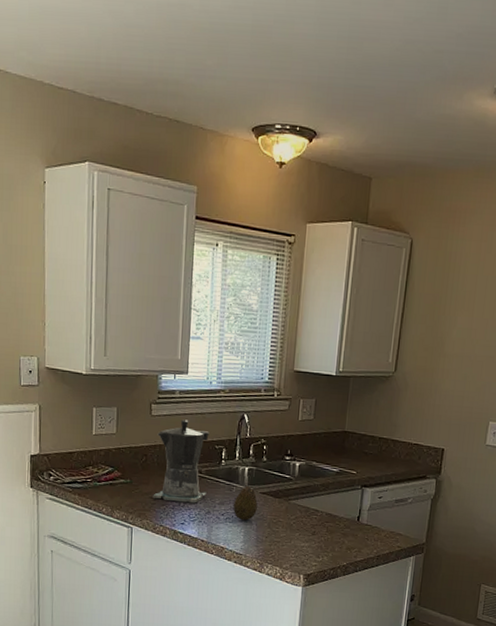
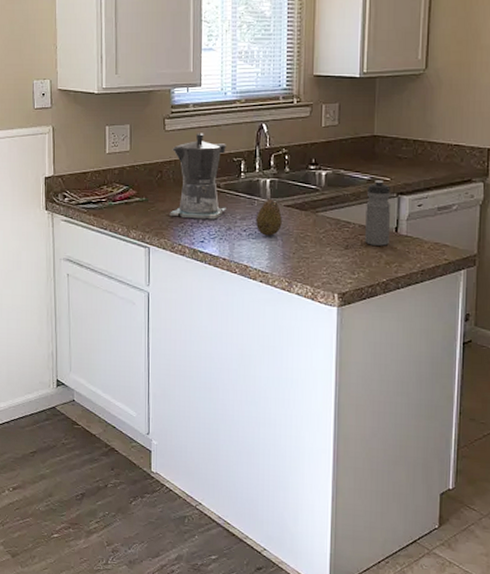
water bottle: none [330,472,356,533] -> present [365,180,391,246]

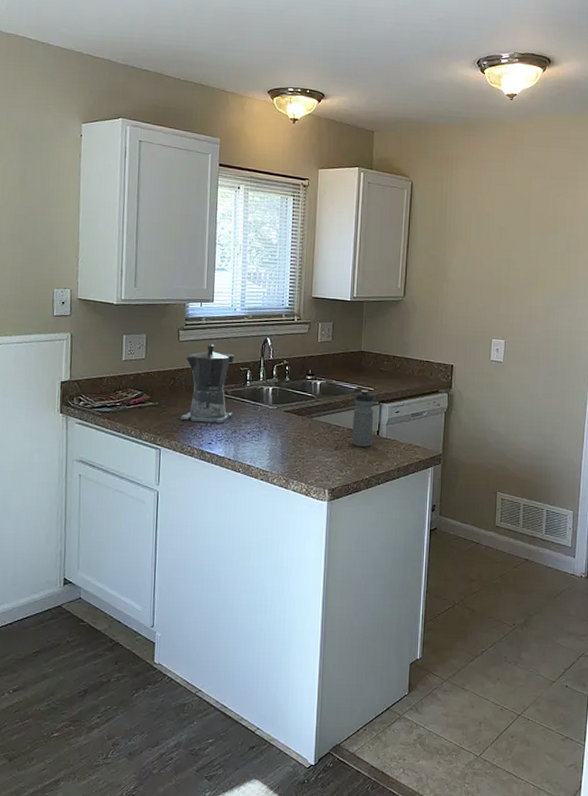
fruit: present [255,199,282,236] -> none [258,405,282,438]

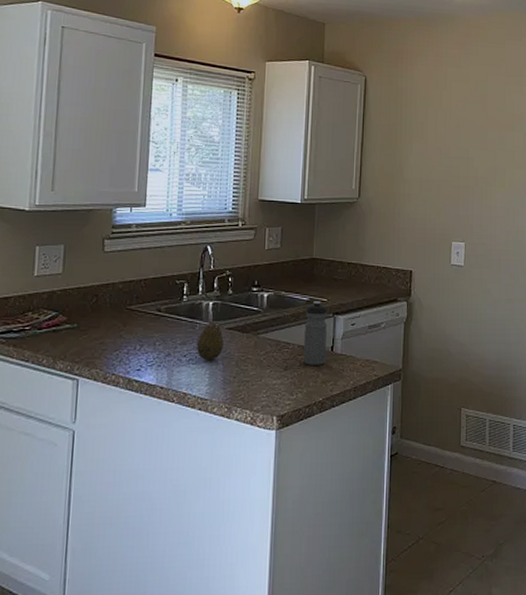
coffee maker: present [180,344,234,423] -> none [104,254,169,346]
fruit: none [258,405,282,438] -> present [196,322,224,360]

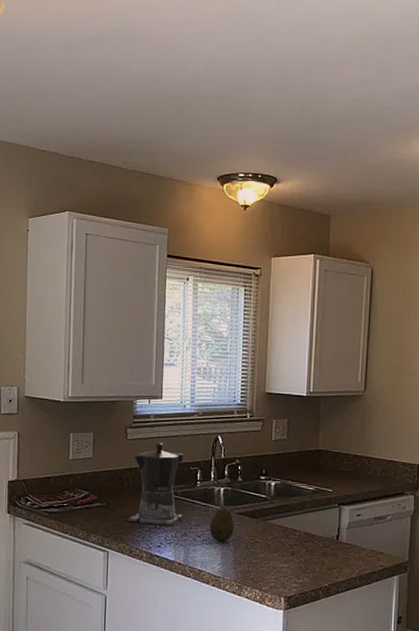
coffee maker: none [104,254,169,346] -> present [129,442,184,526]
water bottle: present [303,301,328,365] -> none [309,491,333,553]

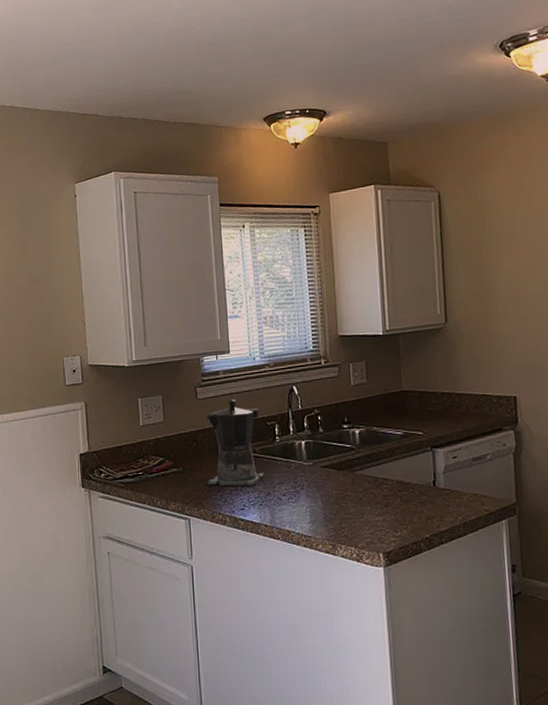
fruit: present [209,507,234,542] -> none [293,461,321,499]

